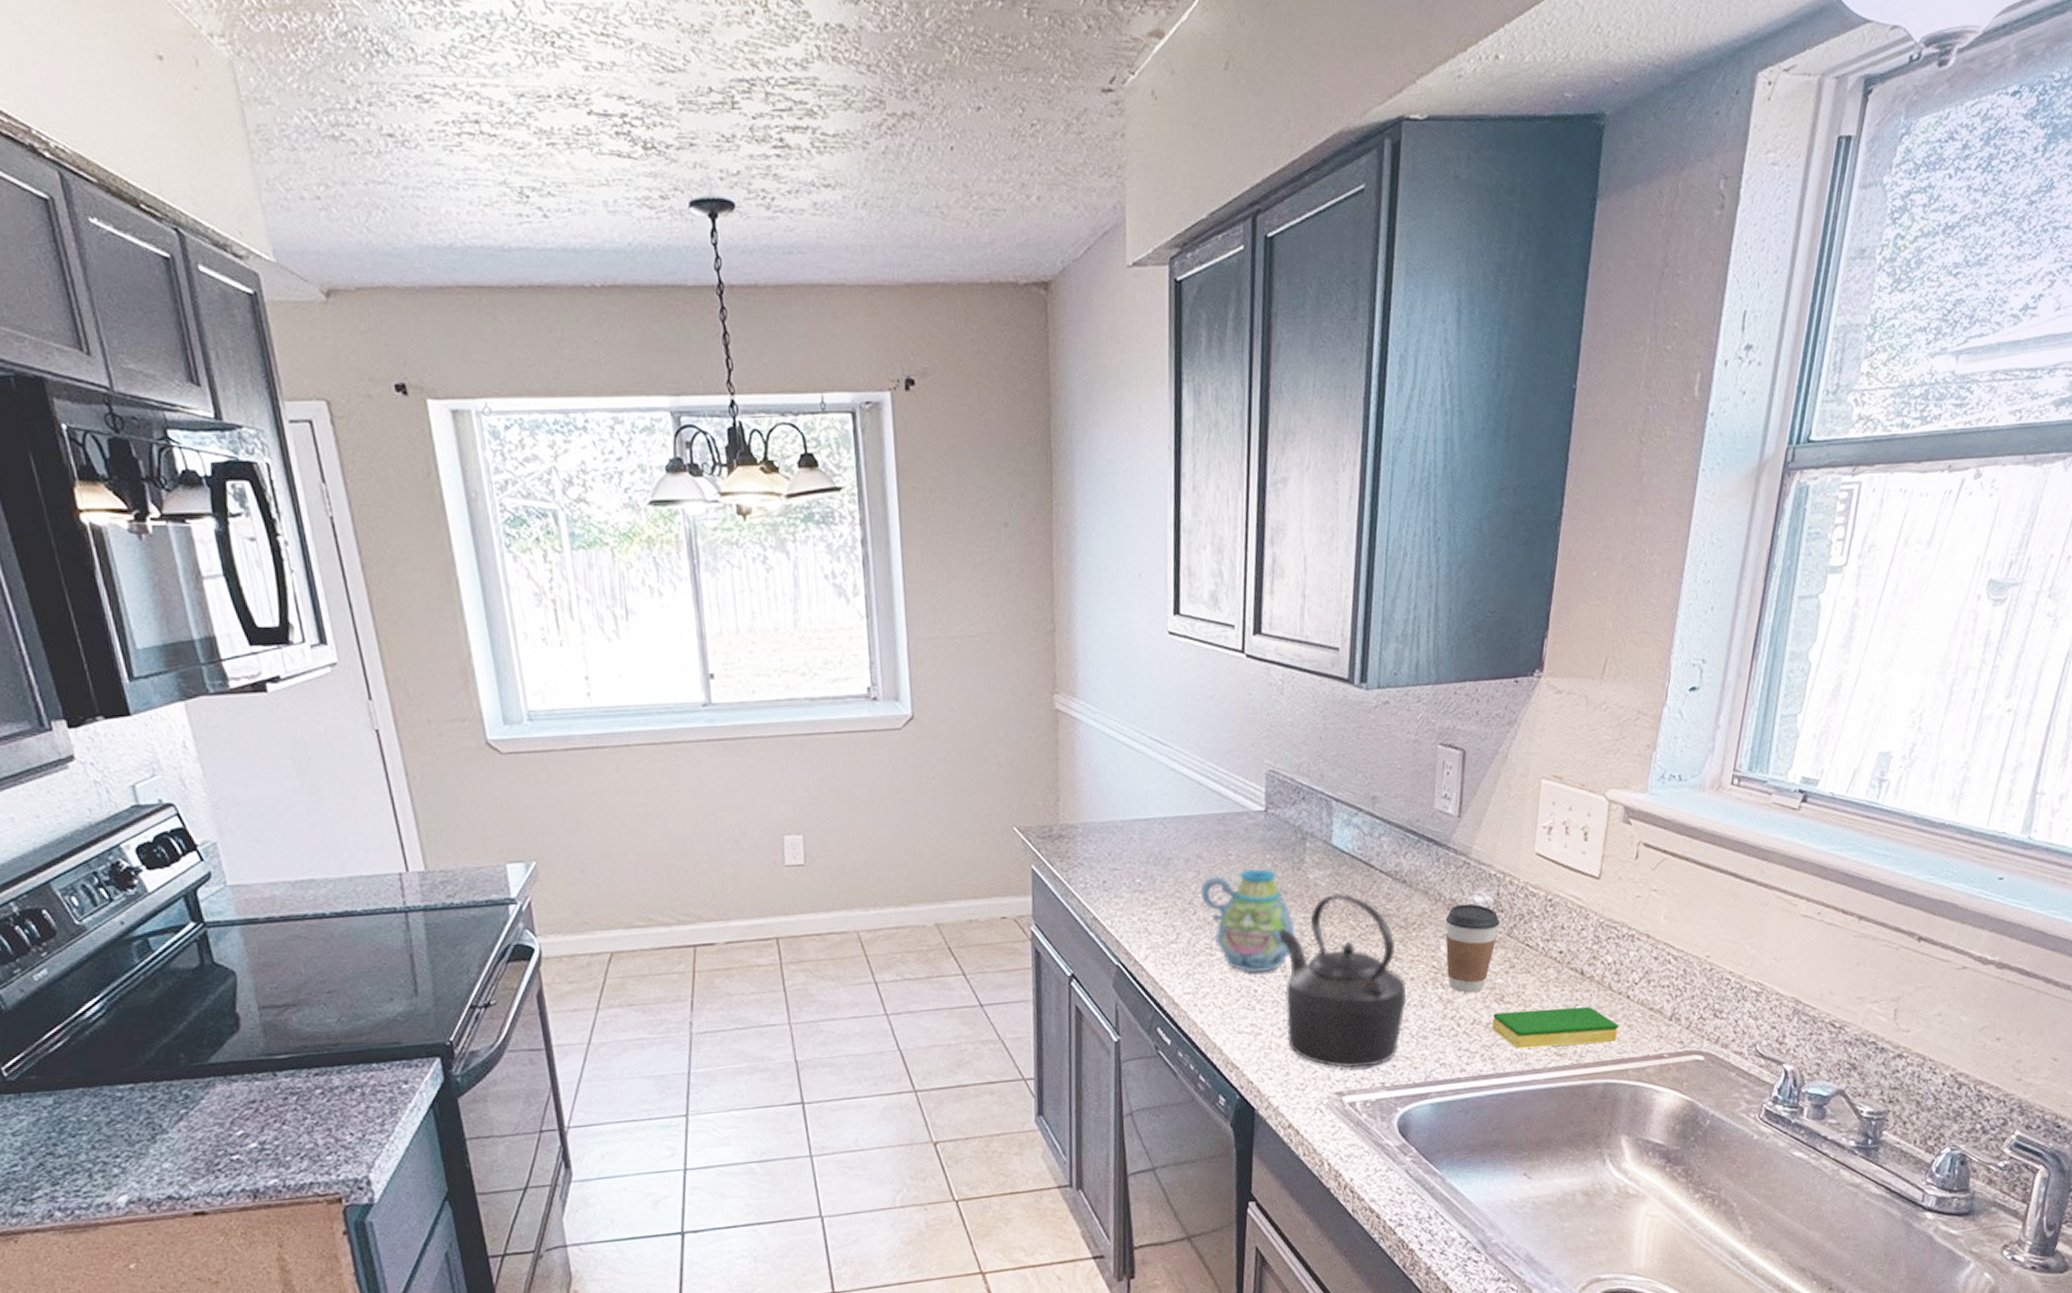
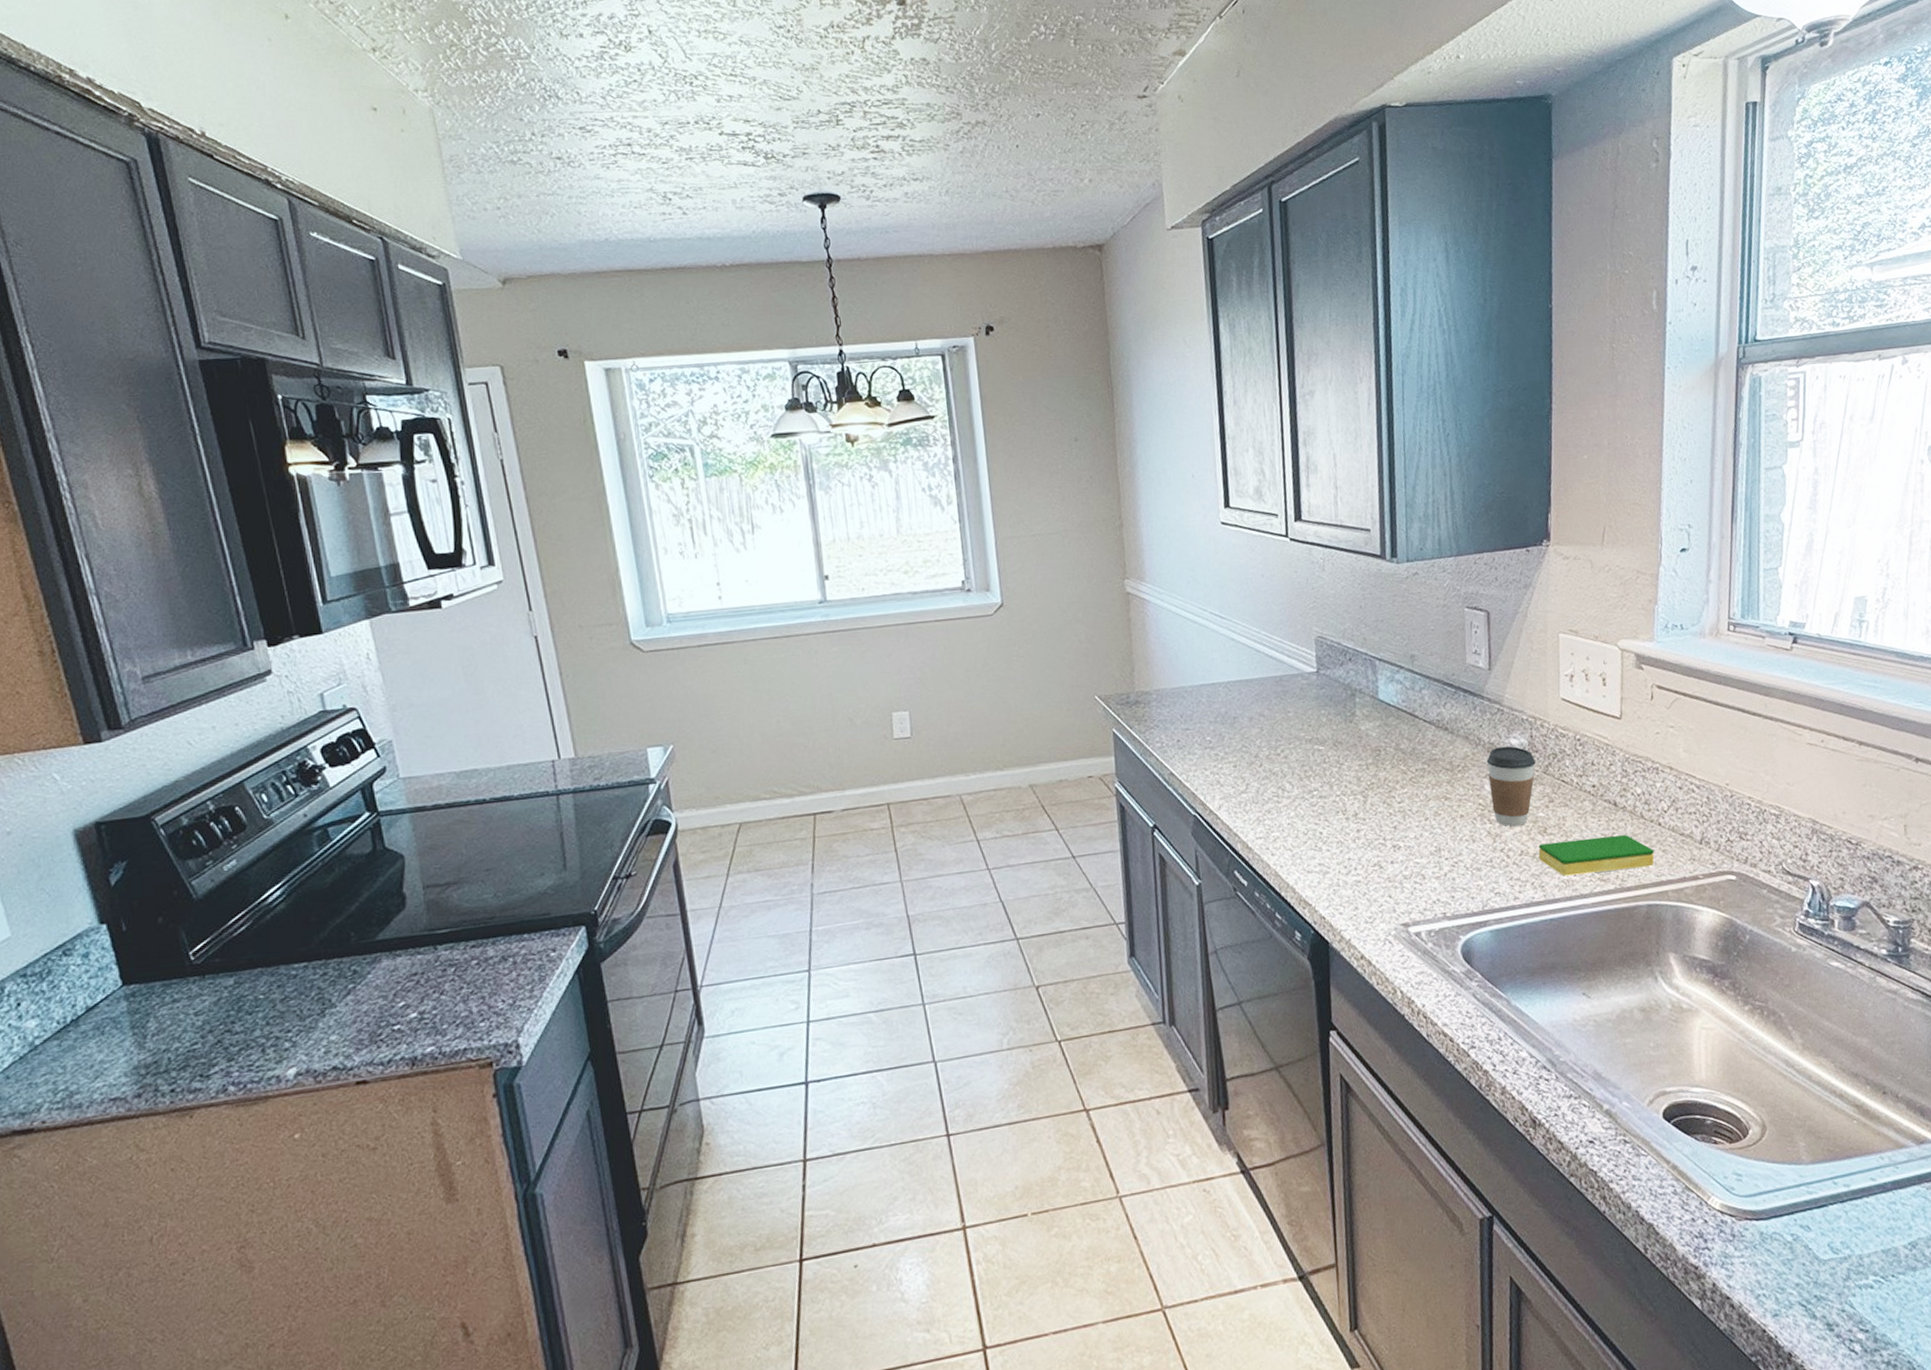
mug: present [1200,869,1295,974] -> none [1264,723,1353,817]
kettle: present [1278,893,1406,1068] -> none [1337,741,1458,900]

